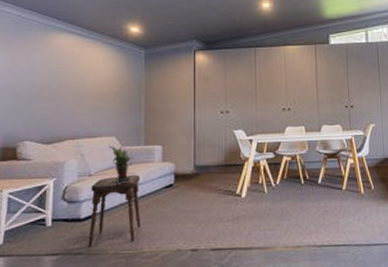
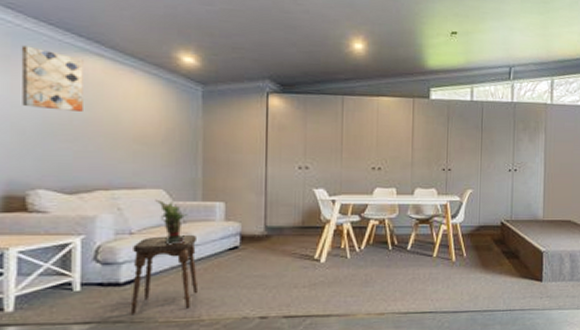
wall art: none [18,30,61,78] -> present [21,45,84,111]

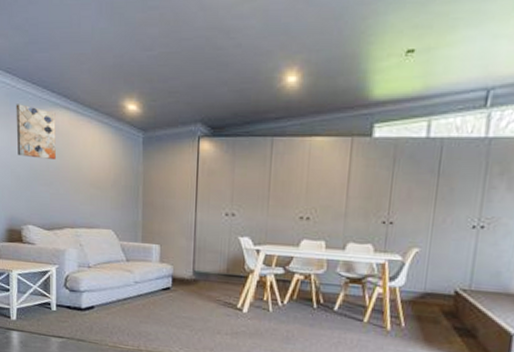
stool: present [130,235,199,315] -> none [89,271,138,338]
potted plant: present [155,199,188,245] -> none [106,238,131,281]

